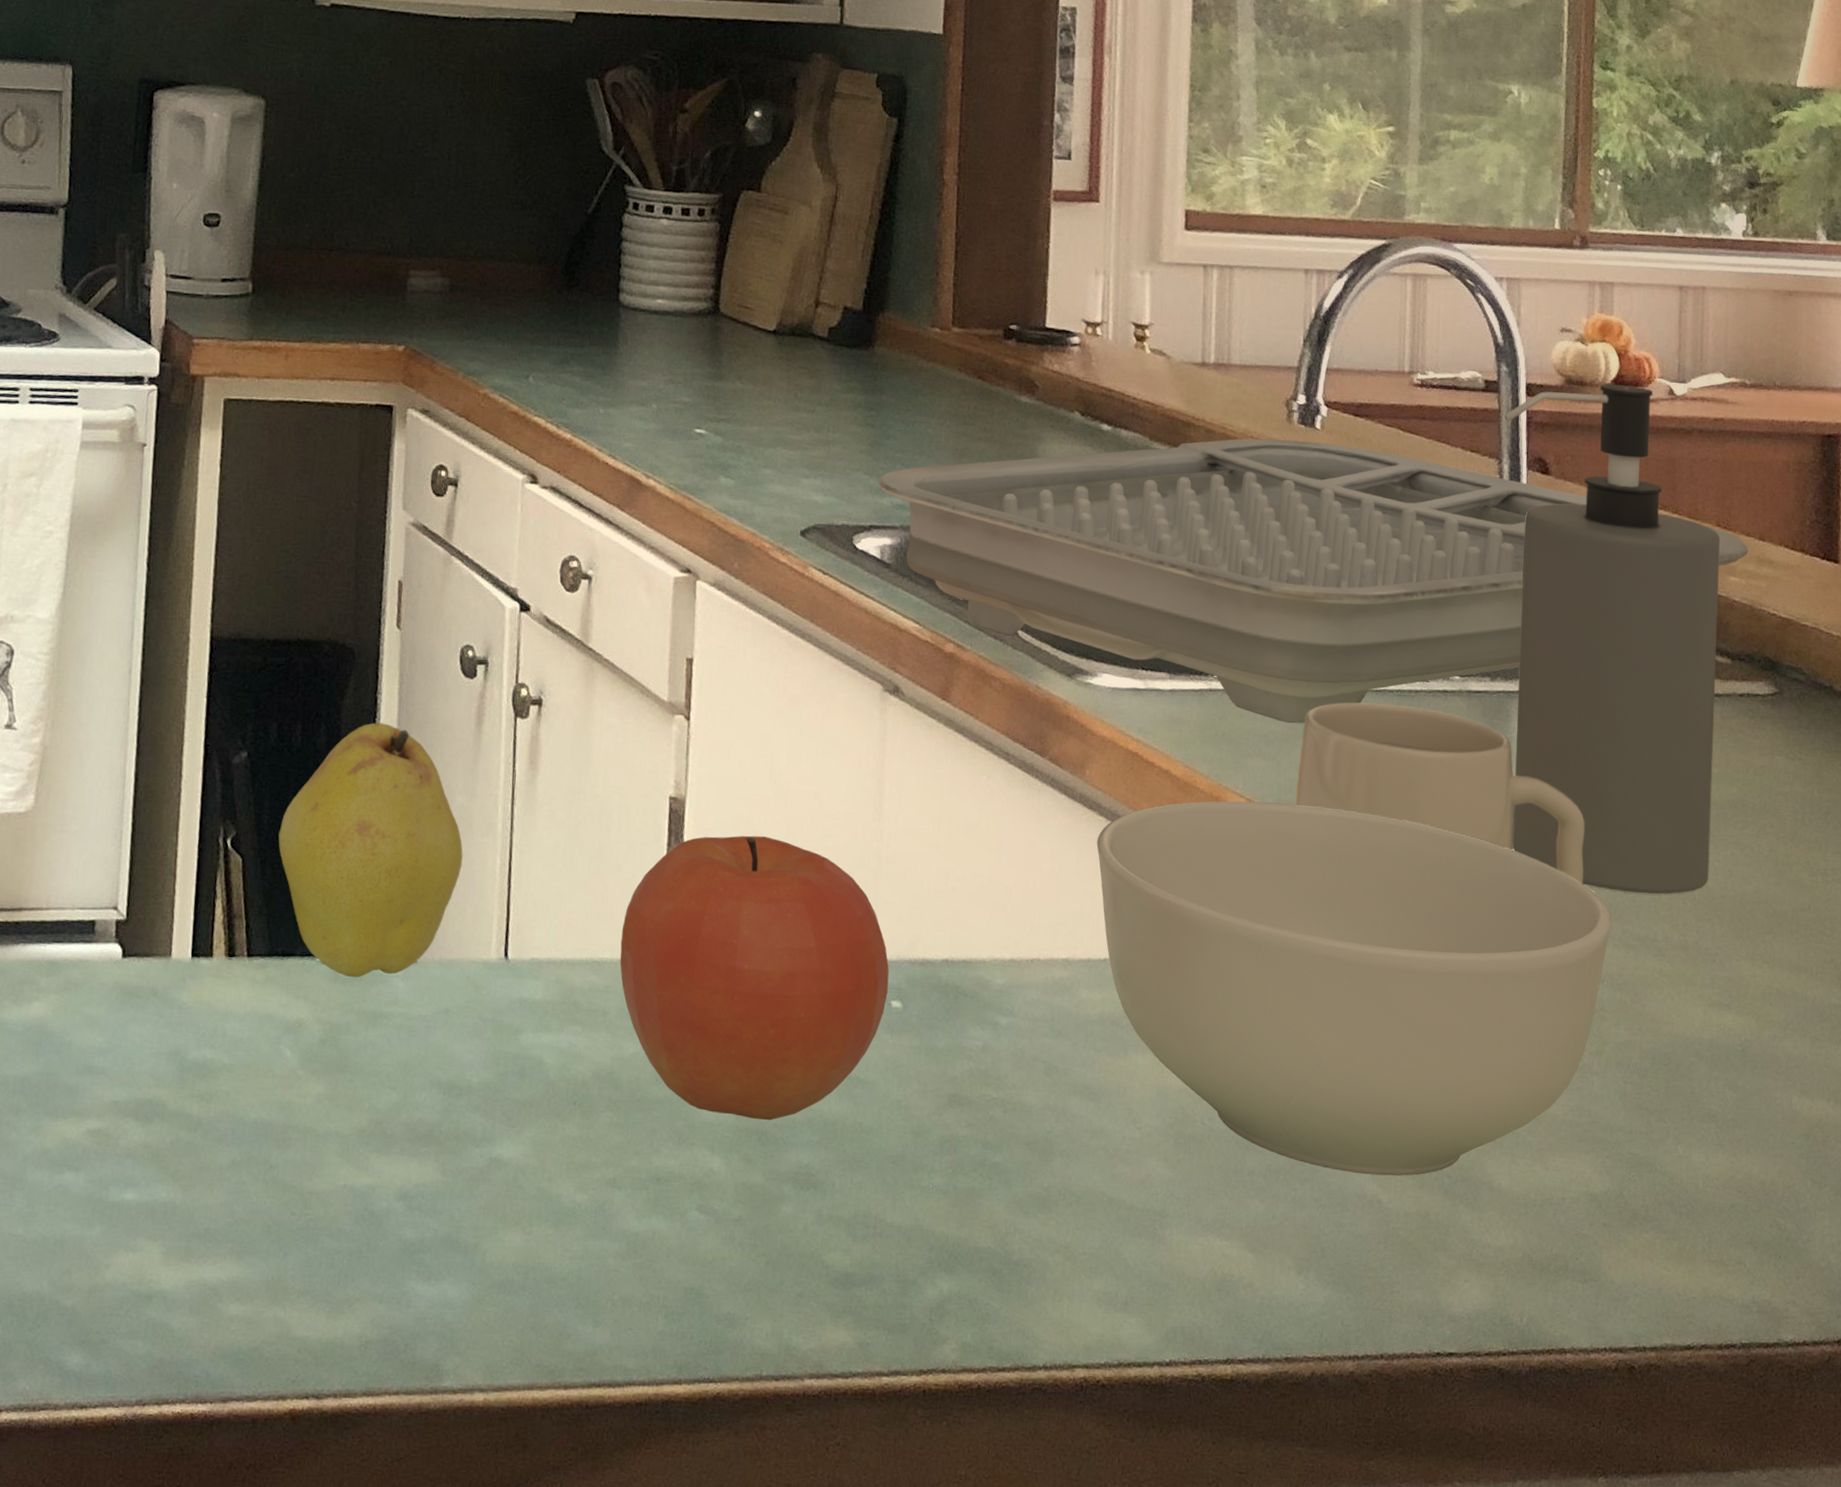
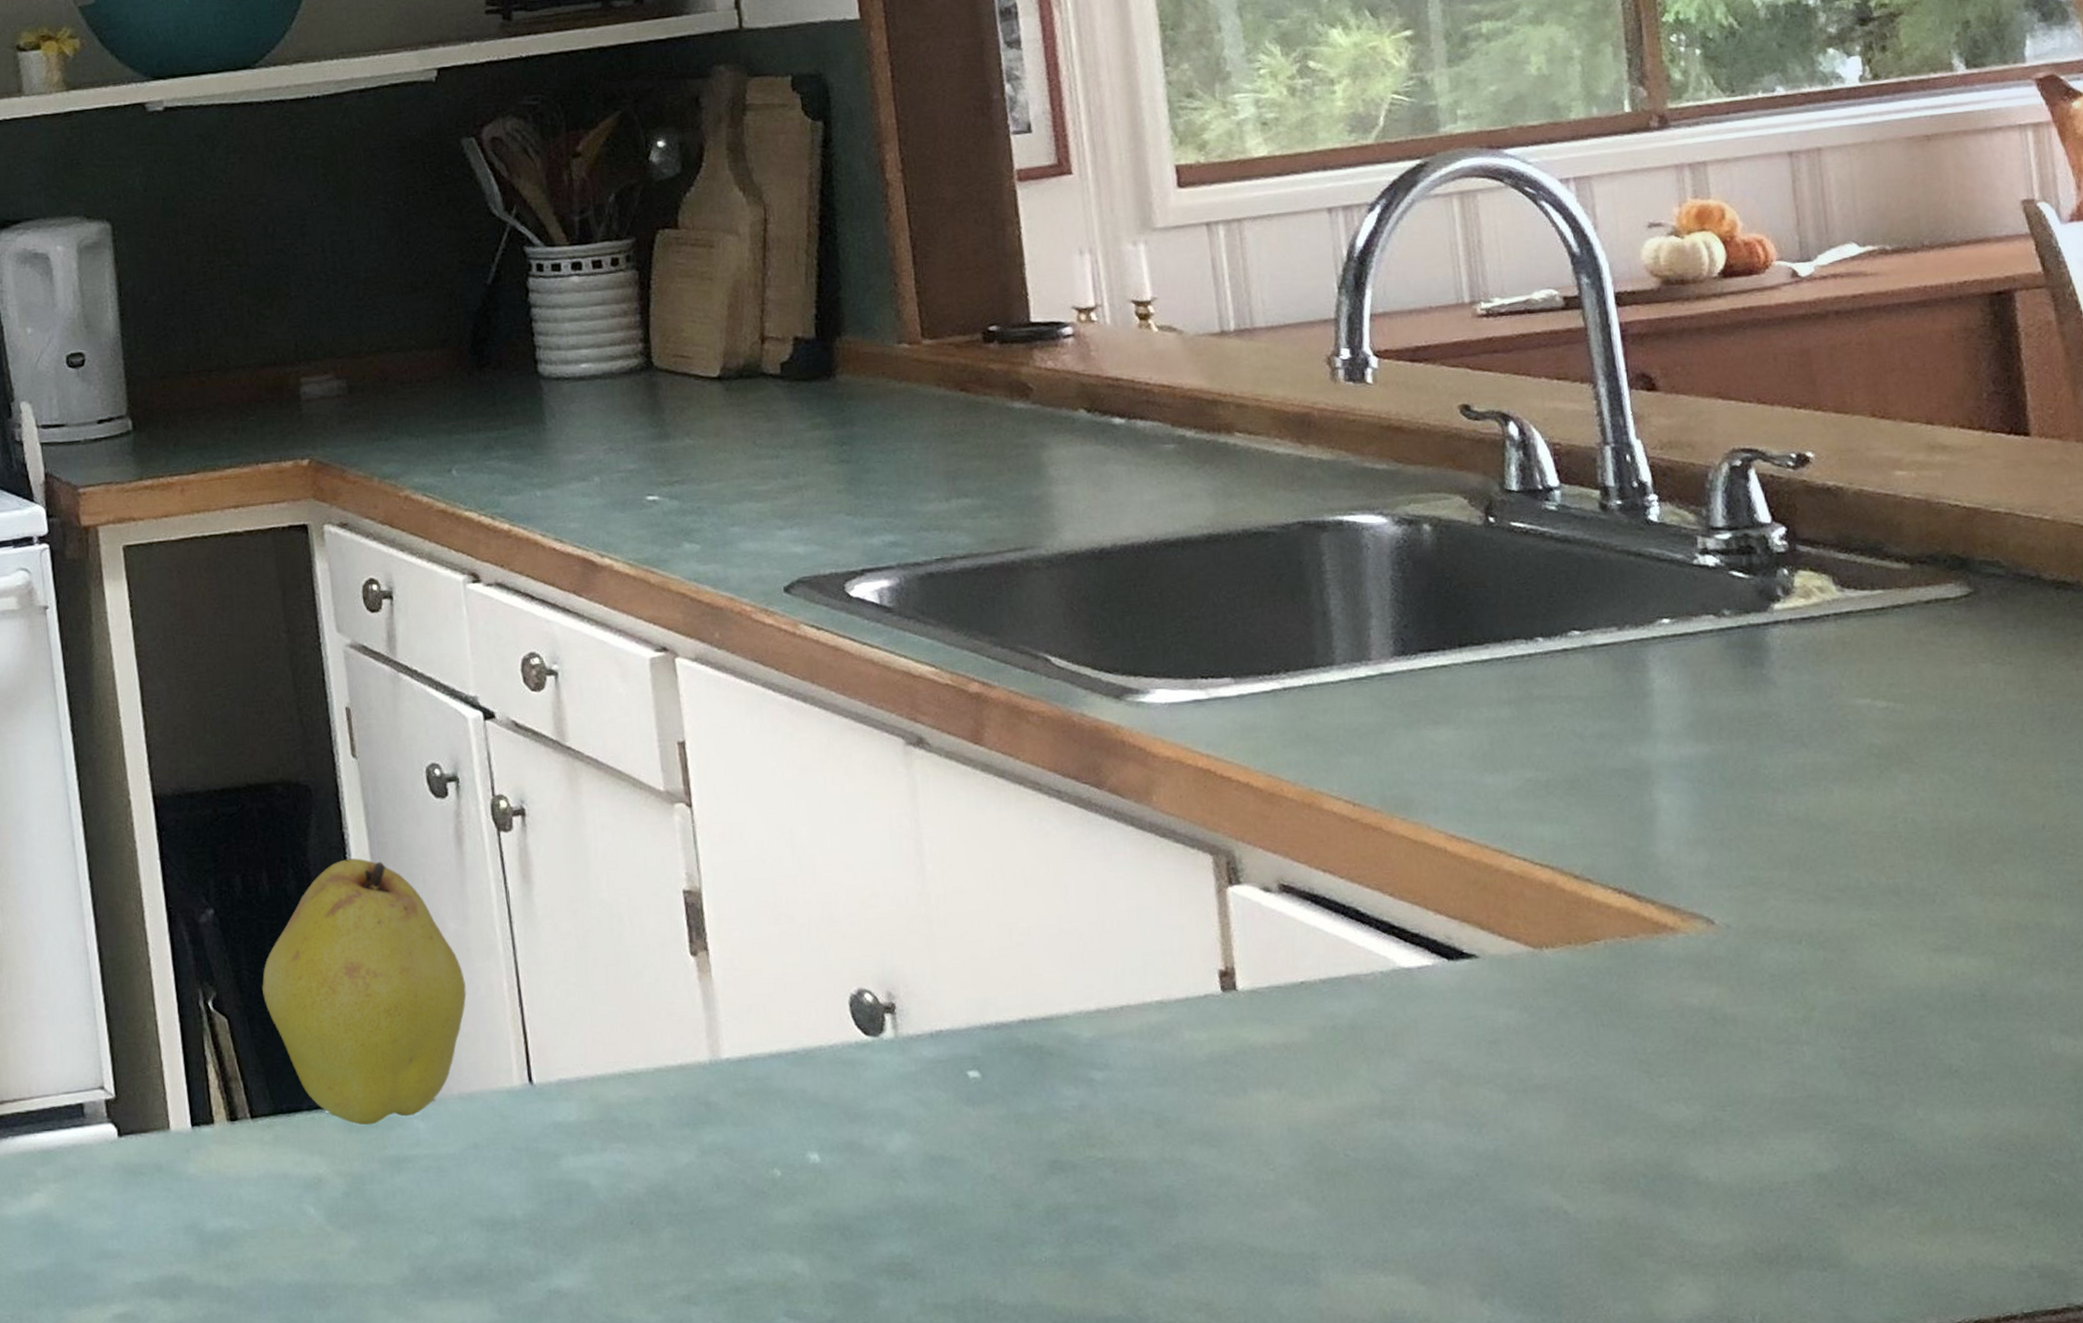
fruit: present [619,835,889,1121] -> none [653,917,962,1214]
dish rack: present [879,438,1749,724] -> none [864,396,1915,712]
bowl: present [1096,801,1612,1176] -> none [1176,796,1803,1186]
mug: present [1296,702,1585,884] -> none [1400,672,1761,839]
soap dispenser: present [1503,384,1720,895] -> none [1591,274,1915,841]

